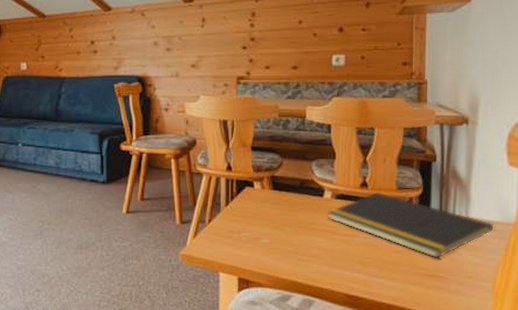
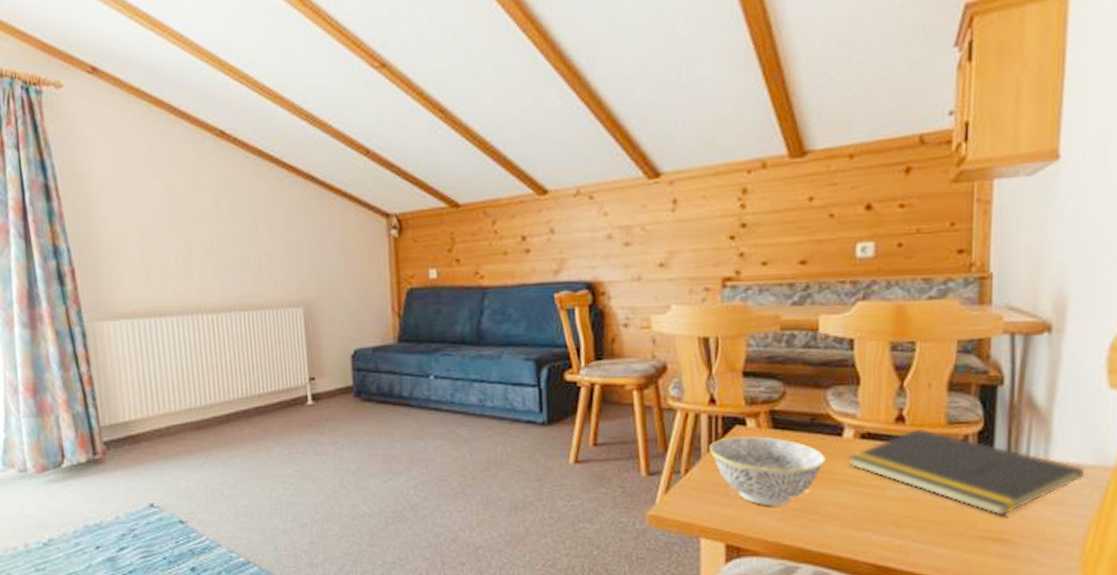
bowl: none [227,195,311,249] -> present [710,436,825,506]

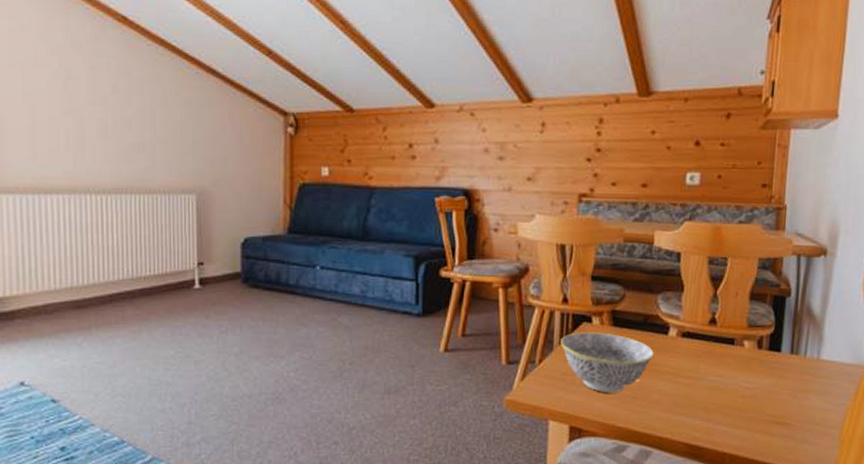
notepad: present [848,428,1086,517] -> none [671,329,846,405]

